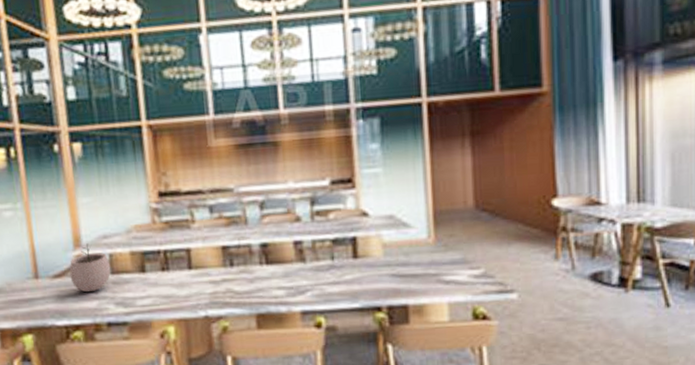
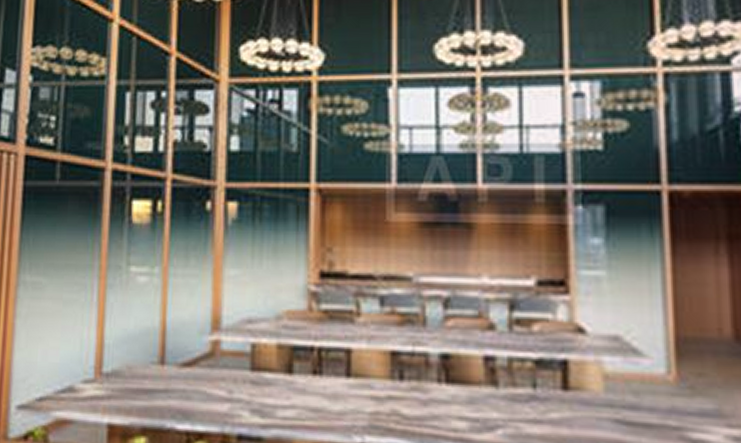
plant pot: present [69,243,111,293] -> none [201,327,252,392]

